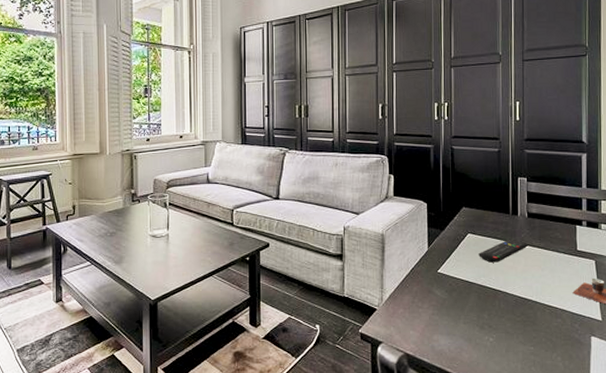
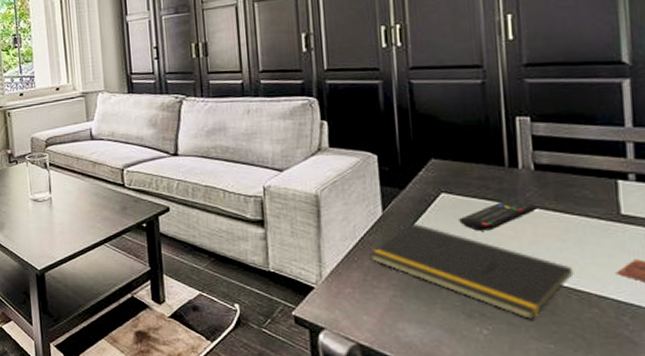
notepad: none [418,256,548,330] -> present [370,222,574,321]

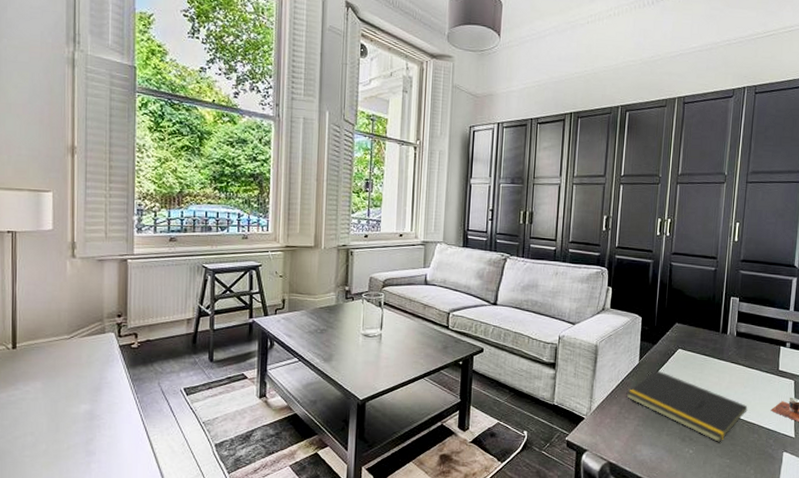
remote control: present [459,199,539,231] -> none [686,356,735,378]

